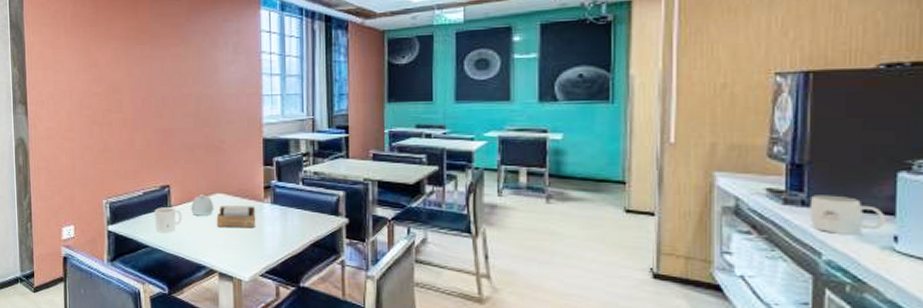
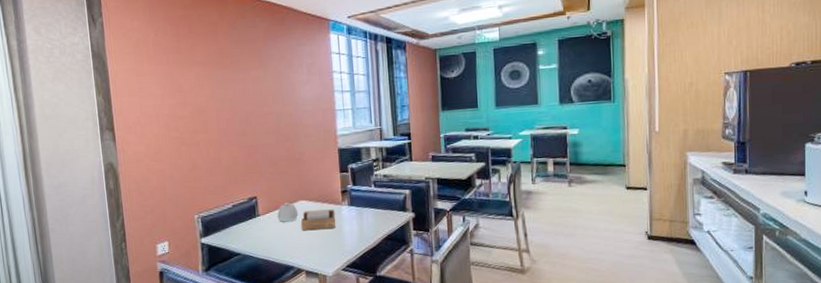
mug: present [154,207,182,233] -> none [243,216,270,241]
mug: present [809,195,886,236] -> none [750,164,799,194]

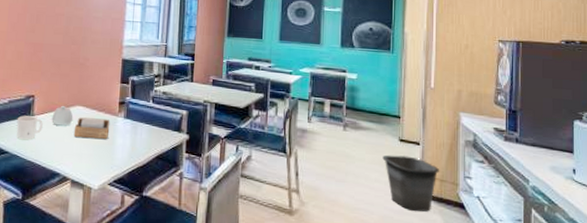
mug: none [243,216,270,241] -> present [16,115,43,141]
waste bin: none [610,202,668,254] -> present [382,155,439,212]

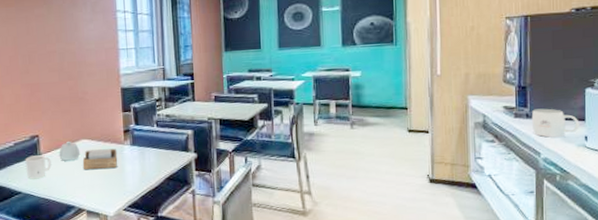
waste bin: present [382,155,439,212] -> none [392,145,449,197]
mug: none [521,135,568,168] -> present [531,108,580,138]

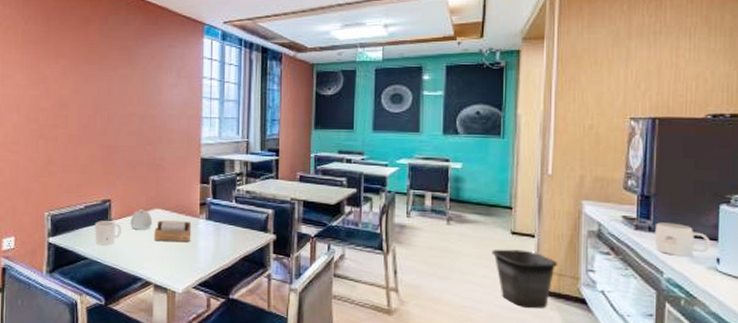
waste bin: none [392,145,449,197] -> present [492,249,557,308]

